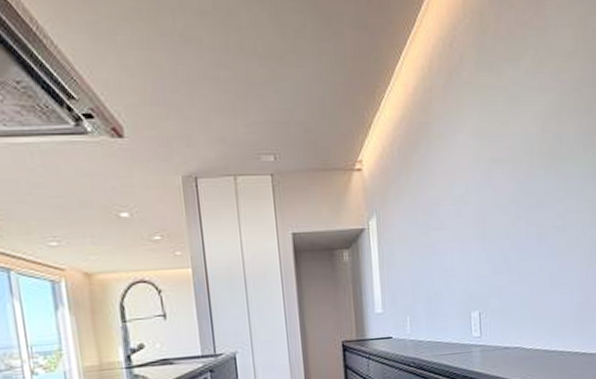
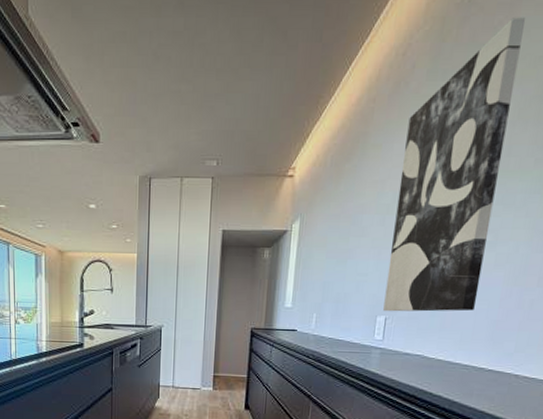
wall art: none [466,15,559,306] -> present [383,17,526,312]

